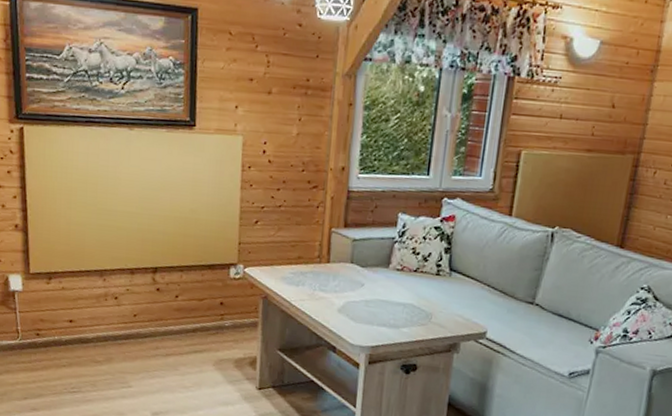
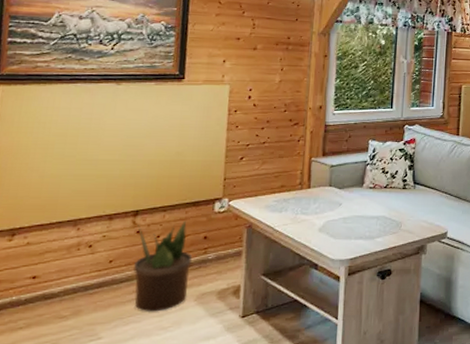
planter: none [156,282,210,370] -> present [133,220,193,311]

